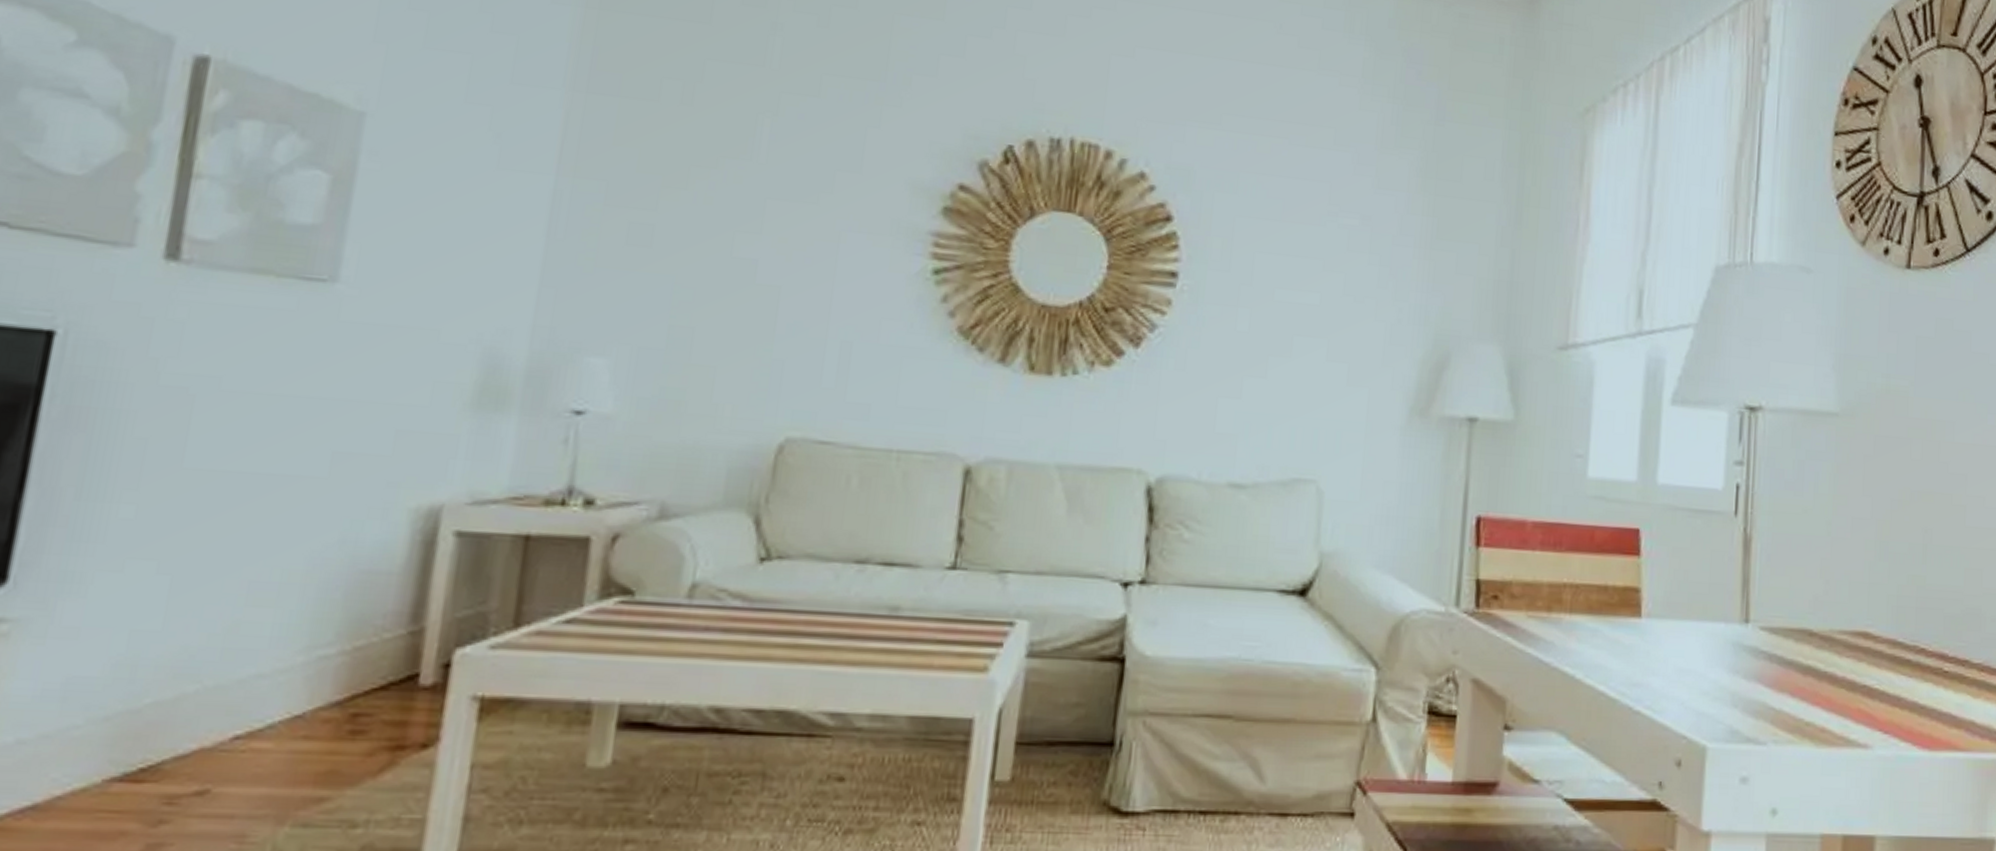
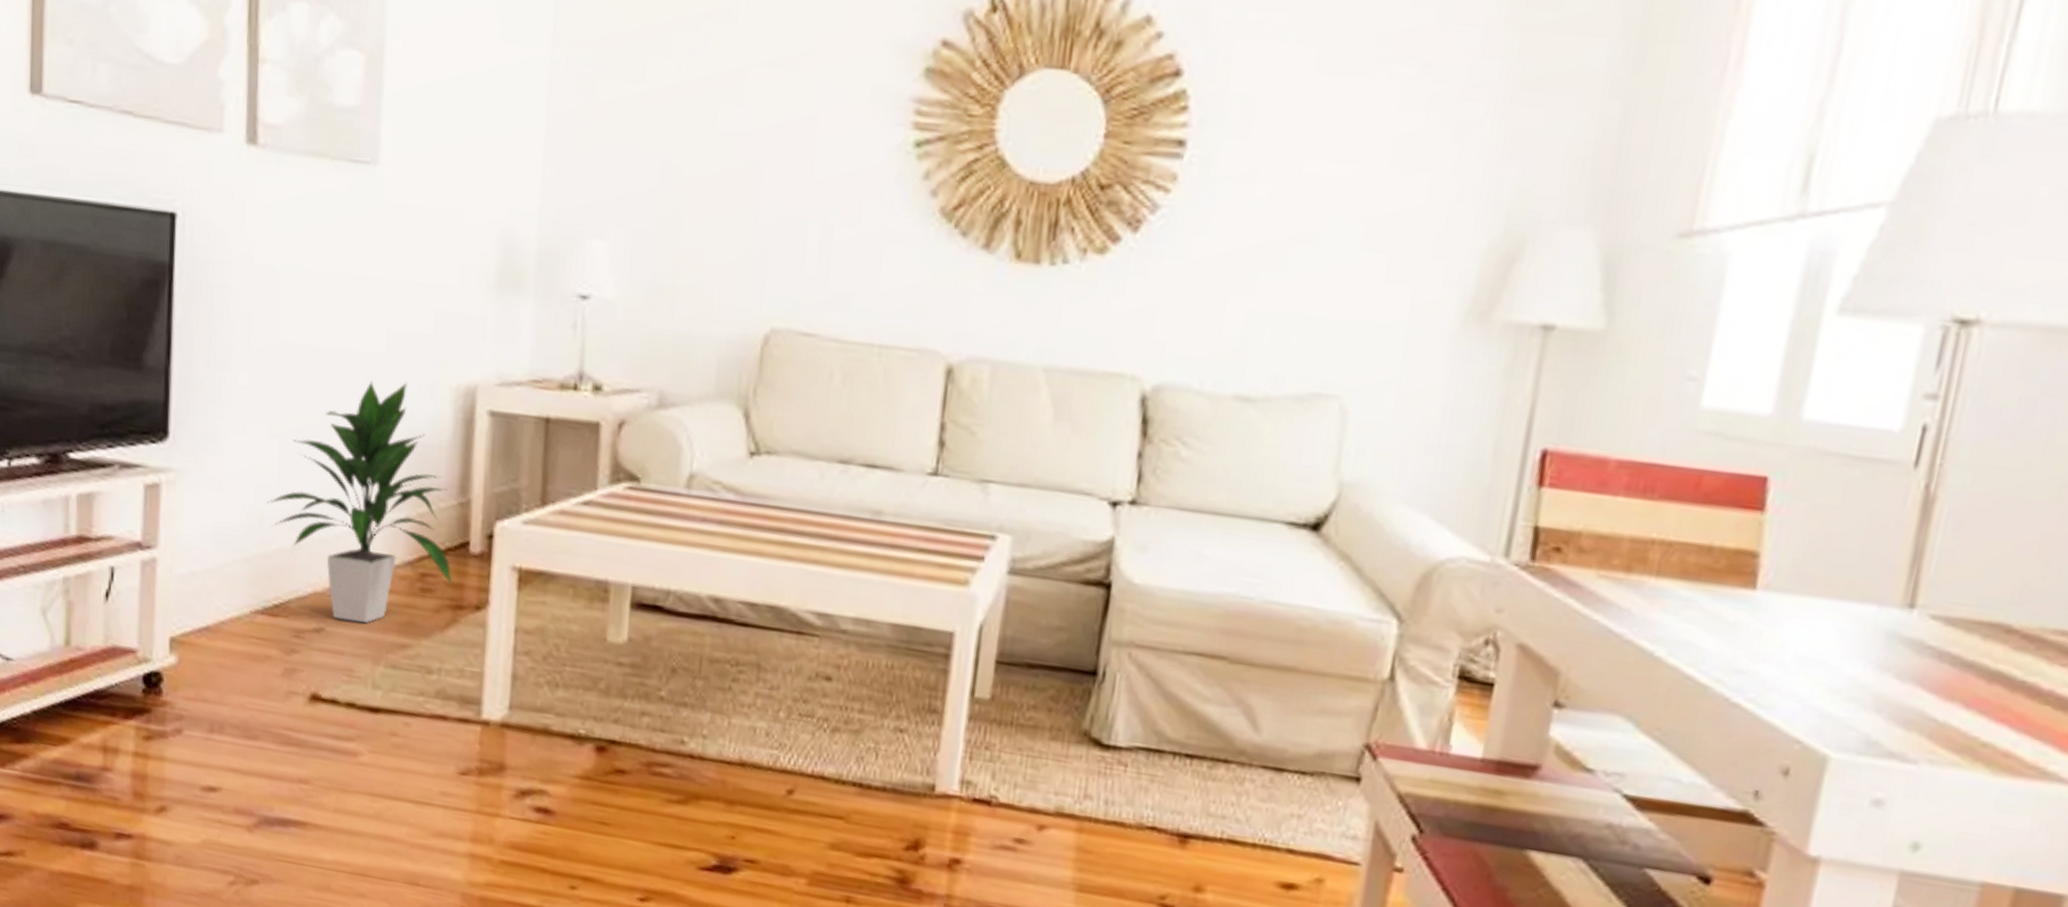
indoor plant: none [143,505,396,779] -> present [267,380,452,624]

